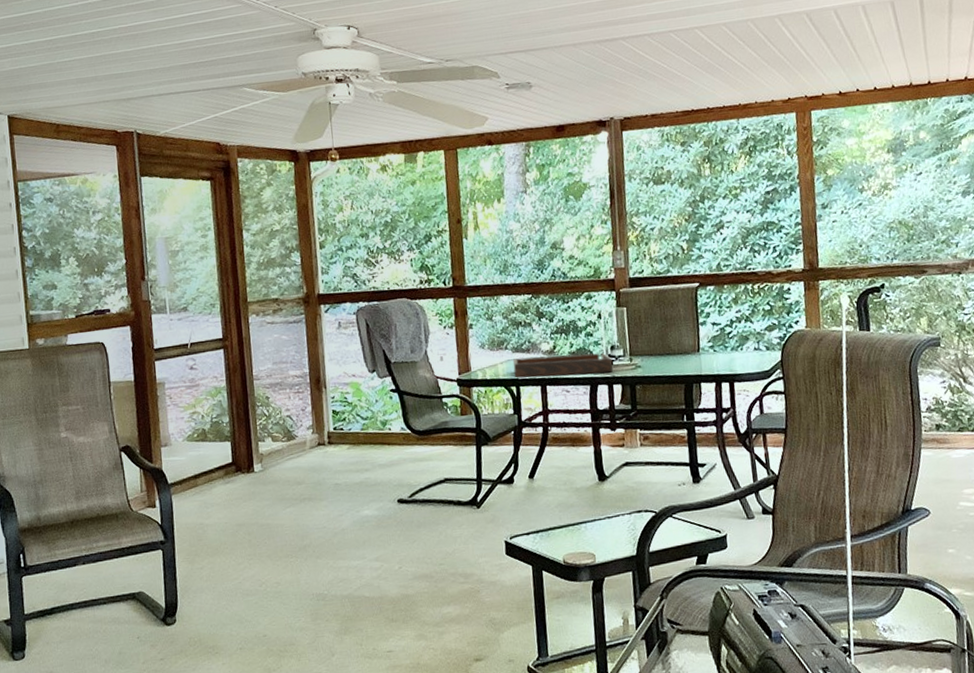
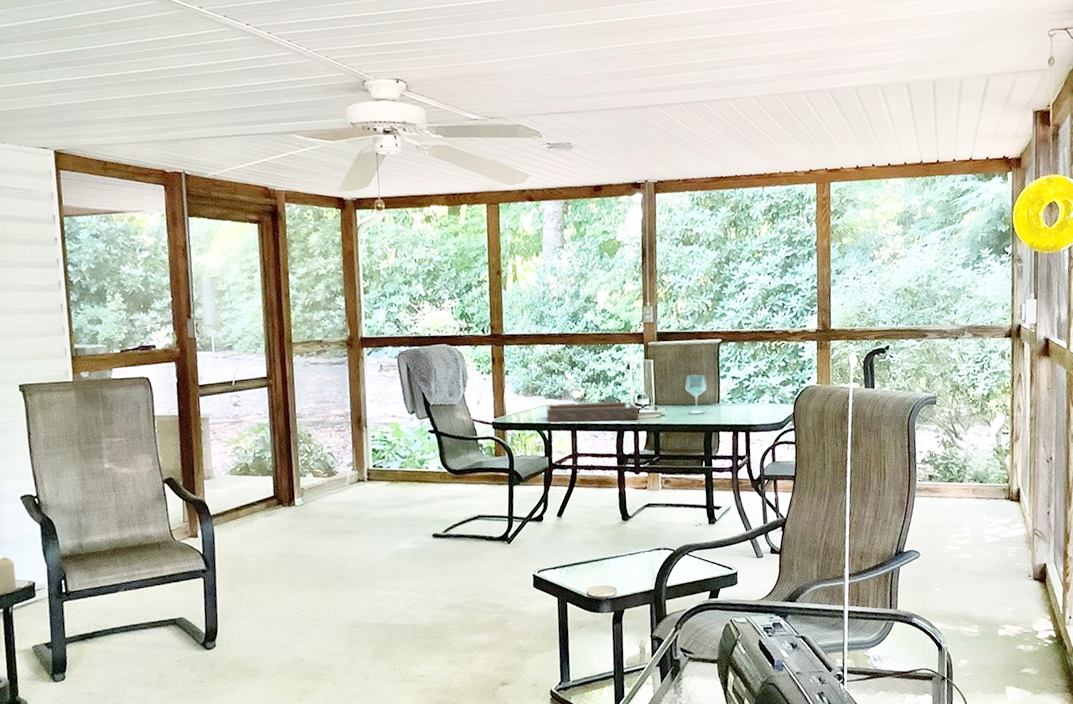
wine glass: none [661,321,686,365] -> present [685,374,707,415]

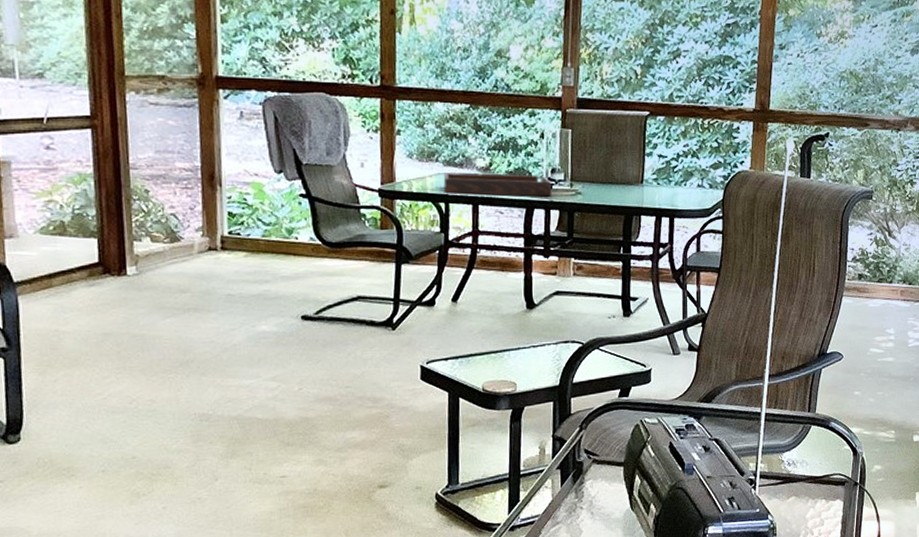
wine glass: present [685,374,707,415] -> none [606,149,630,195]

